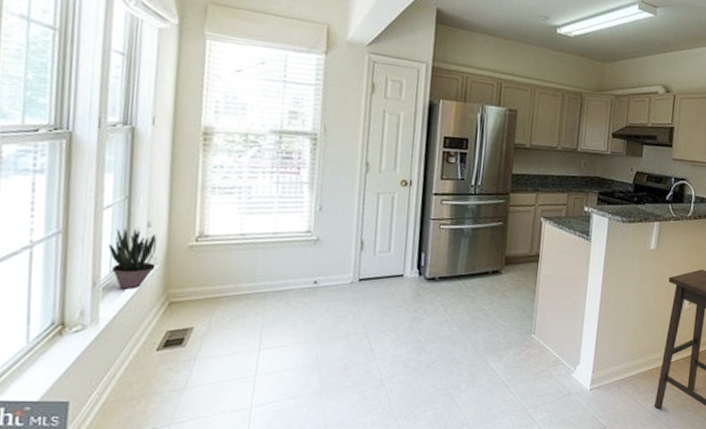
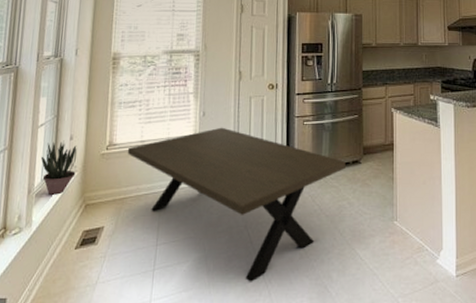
dining table: none [222,224,485,391] -> present [127,127,346,282]

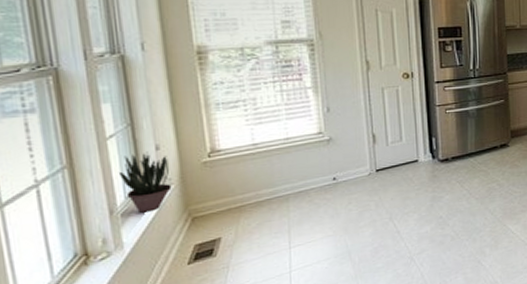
dining table: present [127,127,346,282] -> none [236,122,493,268]

